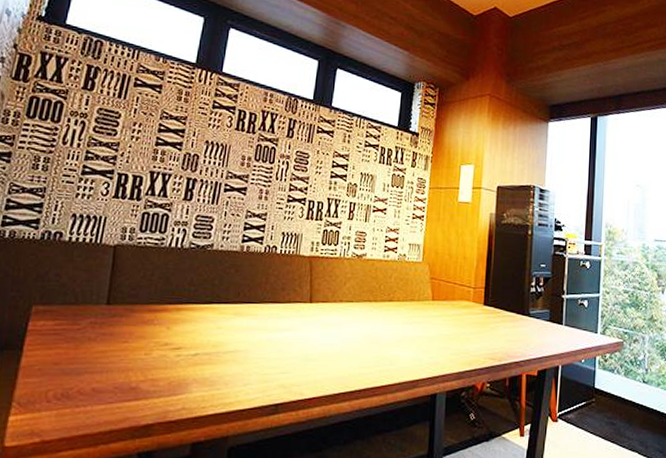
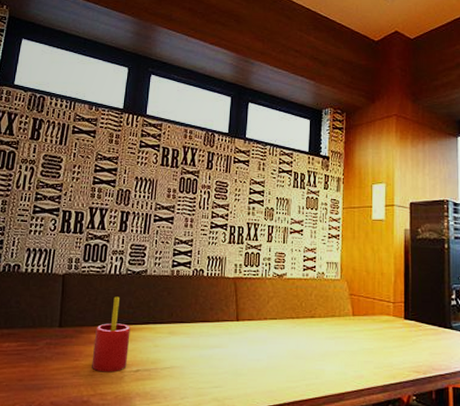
straw: none [143,272,191,356] -> present [92,296,130,372]

